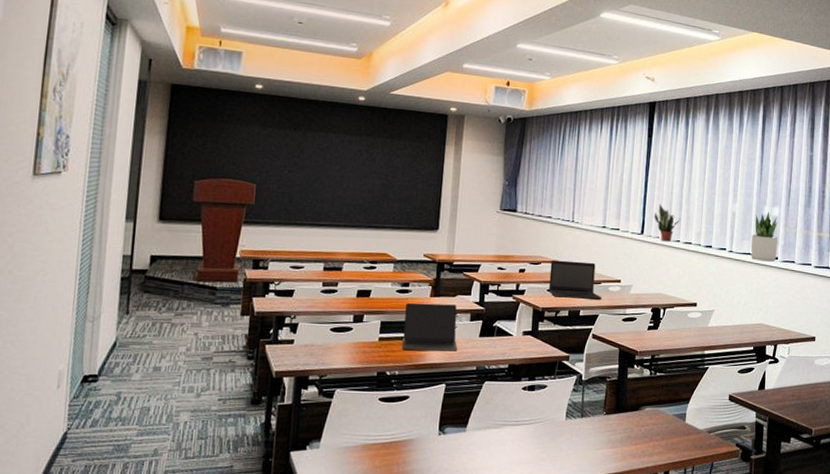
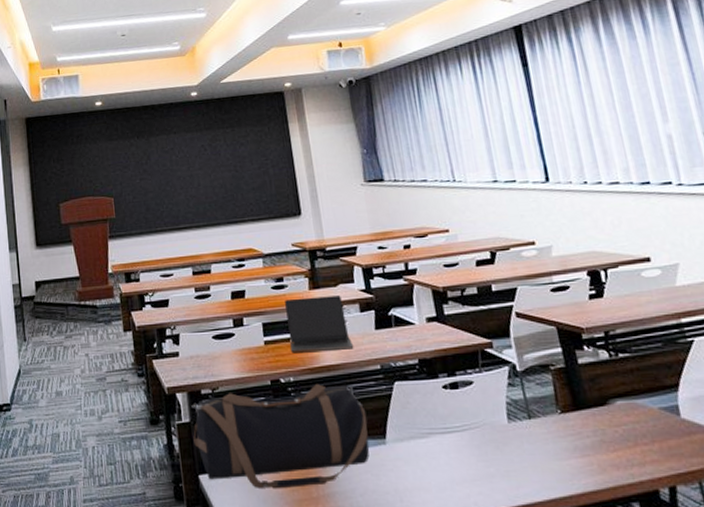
duffel bag: none [292,378,455,466] -> present [191,384,370,489]
laptop: present [548,260,602,300] -> none [439,225,516,273]
potted plant: present [654,204,680,242] -> none [557,141,595,187]

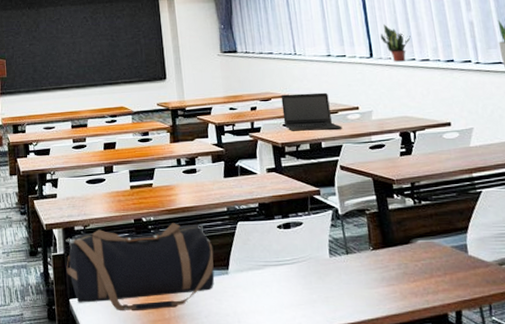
laptop: present [285,295,354,353] -> none [149,148,206,197]
laptop: none [439,225,516,273] -> present [281,92,342,131]
potted plant: none [557,141,595,187] -> present [380,24,411,62]

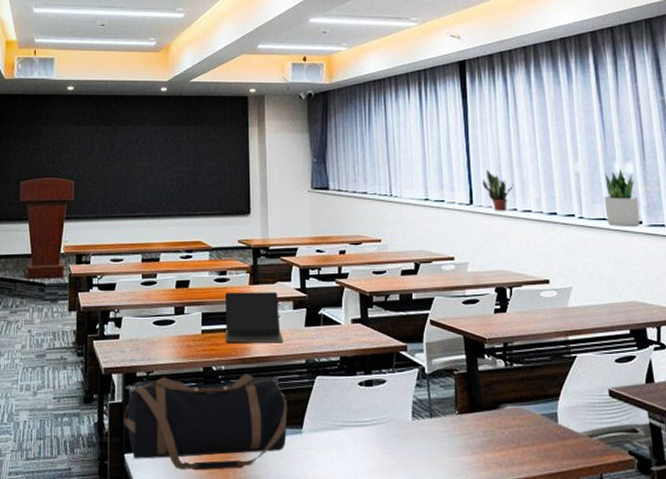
laptop: none [149,148,206,197] -> present [225,292,284,344]
laptop: present [281,92,342,131] -> none [372,239,435,280]

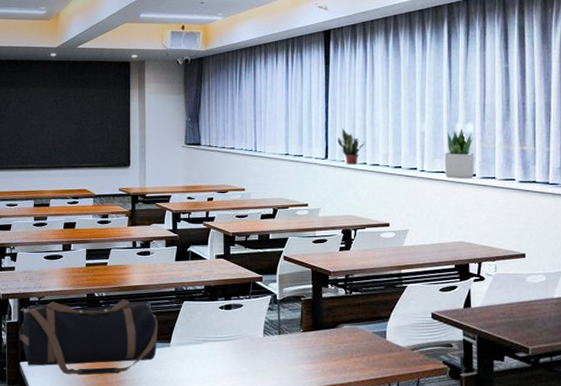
laptop: present [225,292,284,344] -> none [107,232,157,275]

